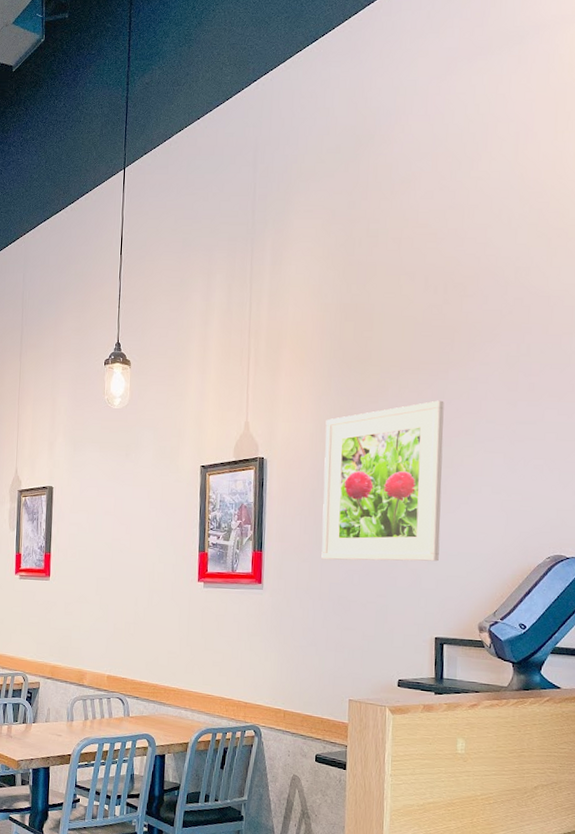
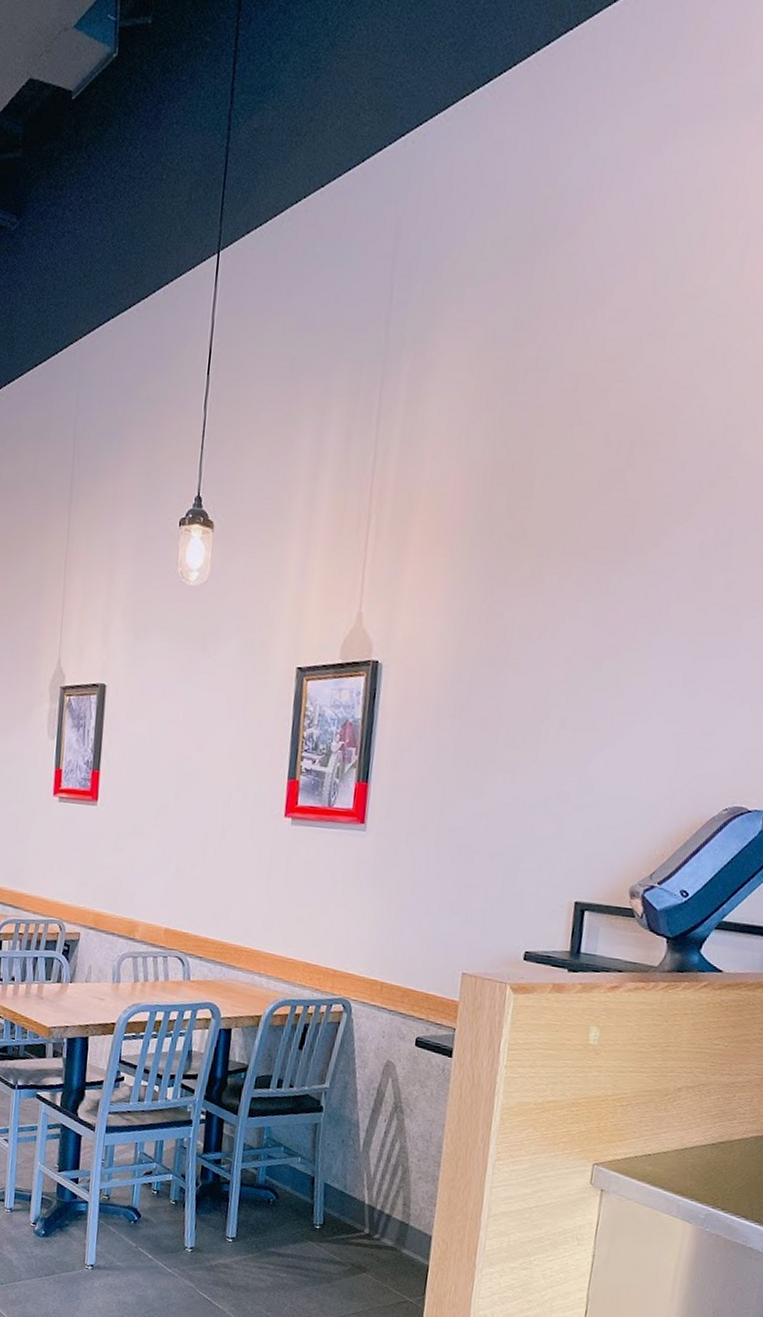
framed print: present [321,400,444,562] -> none [442,598,615,807]

